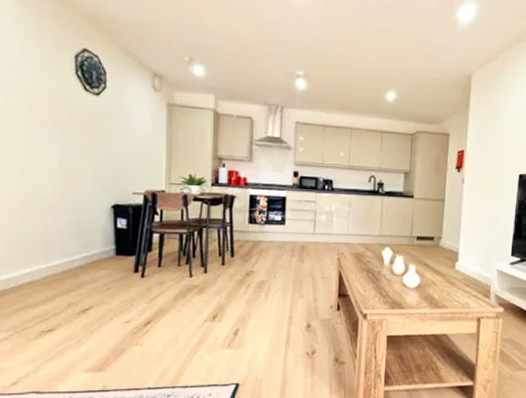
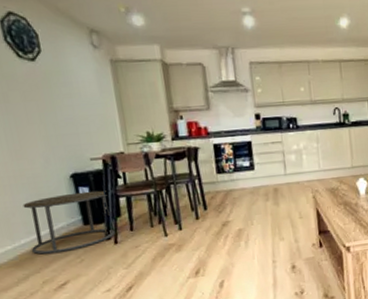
side table: none [63,223,144,278] -> present [23,190,116,255]

